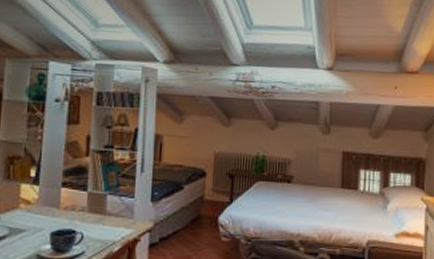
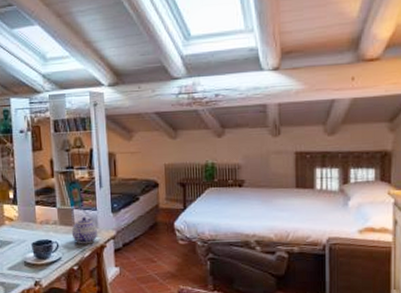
teapot: none [101,204,133,237] -> present [71,216,98,244]

